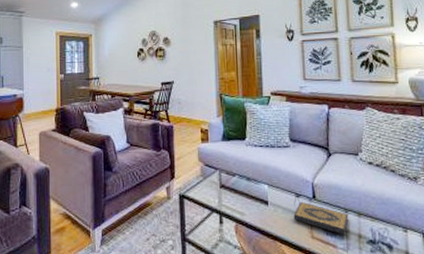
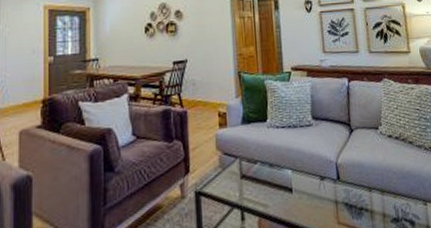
hardback book: present [293,202,349,235] -> none [318,185,373,217]

